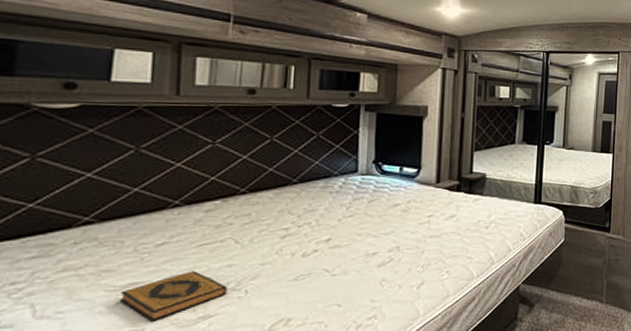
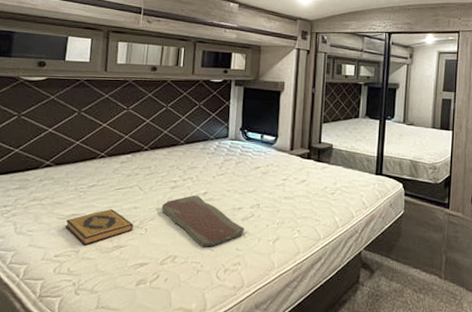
serving tray: none [269,243,381,304] -> present [162,195,244,247]

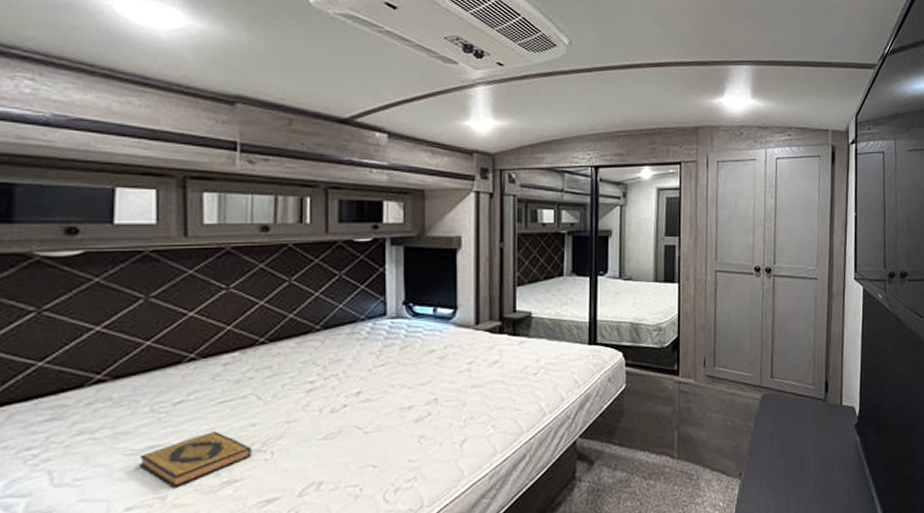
serving tray: present [162,195,244,247] -> none [295,396,419,465]

